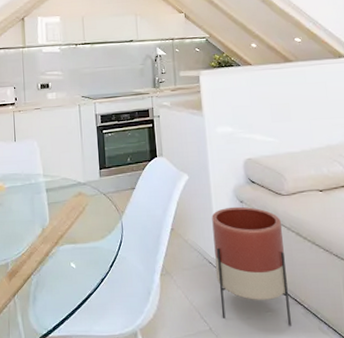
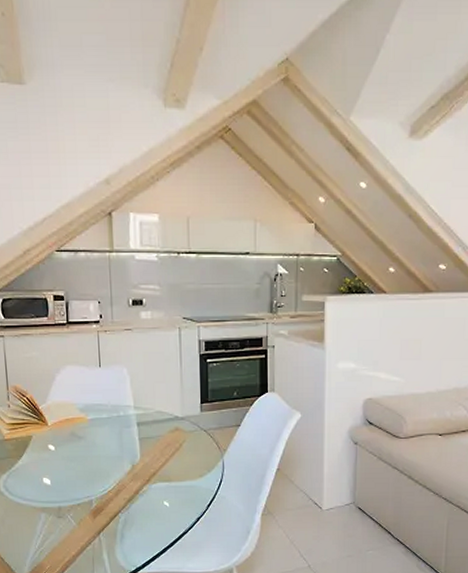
planter: present [212,206,291,326] -> none [320,448,395,564]

